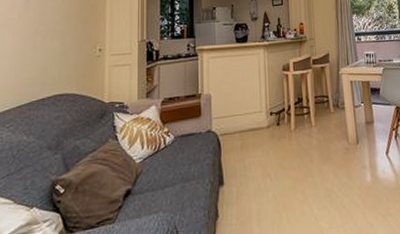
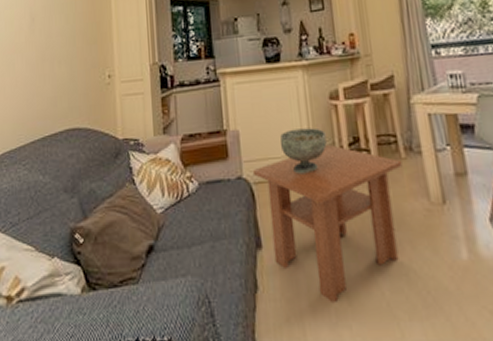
coffee table: none [220,103,331,222] -> present [252,144,403,304]
decorative bowl: none [243,91,279,127] -> present [280,128,327,175]

